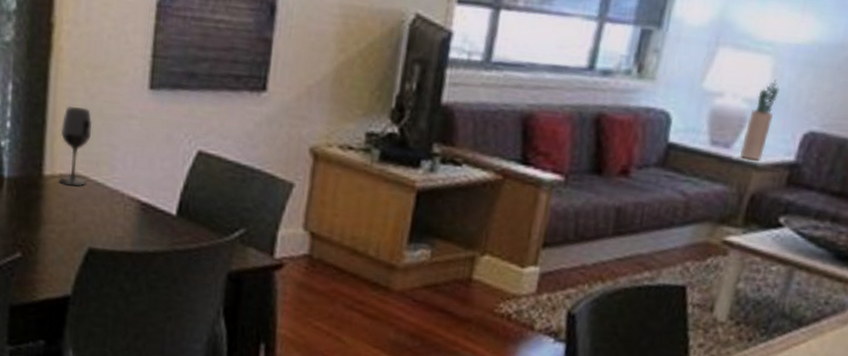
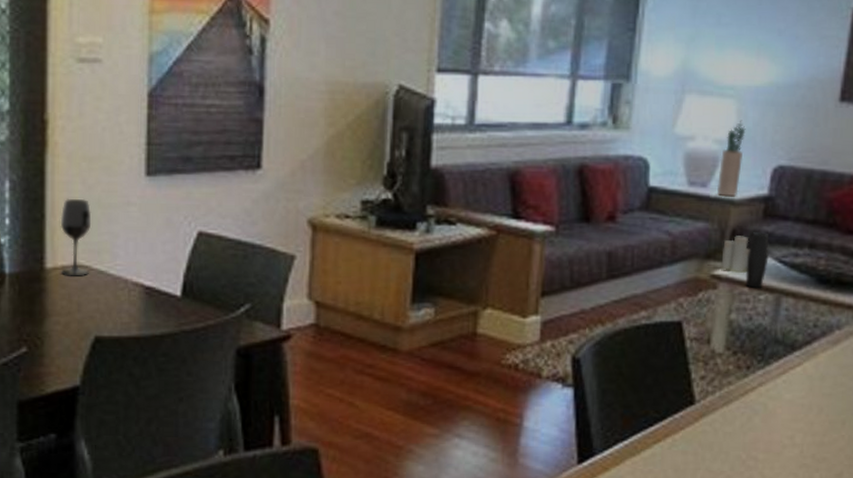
candle: none [733,201,768,243] -> present [720,234,750,274]
vase: none [758,199,789,259] -> present [745,231,769,288]

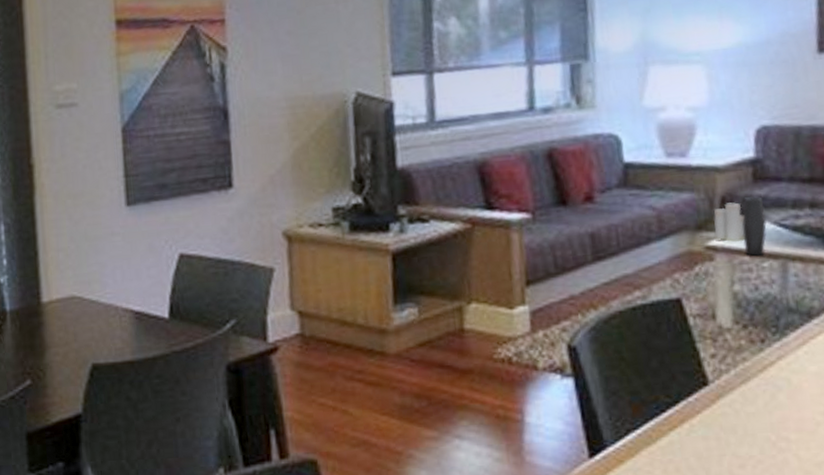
wine glass: present [60,199,92,276] -> none [52,234,82,308]
vase: present [717,120,746,197] -> none [696,84,722,164]

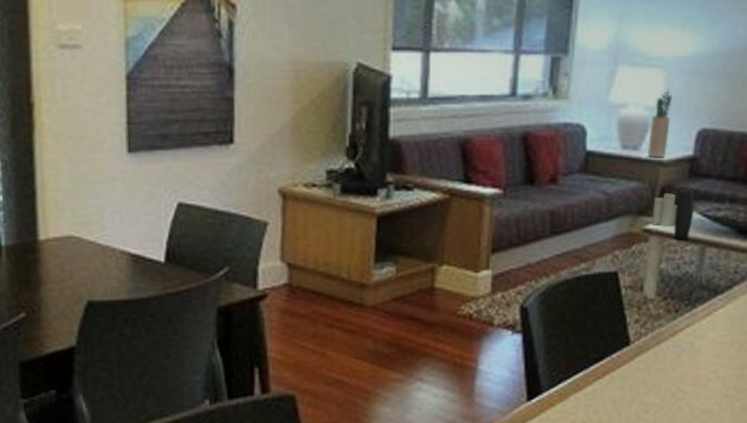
vase: none [696,84,722,164] -> present [648,88,673,158]

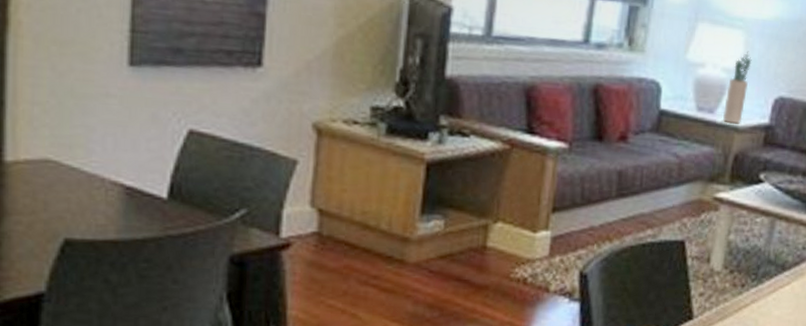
candle: present [651,192,678,228] -> none [722,160,750,198]
vase: present [673,189,694,240] -> none [744,158,767,211]

